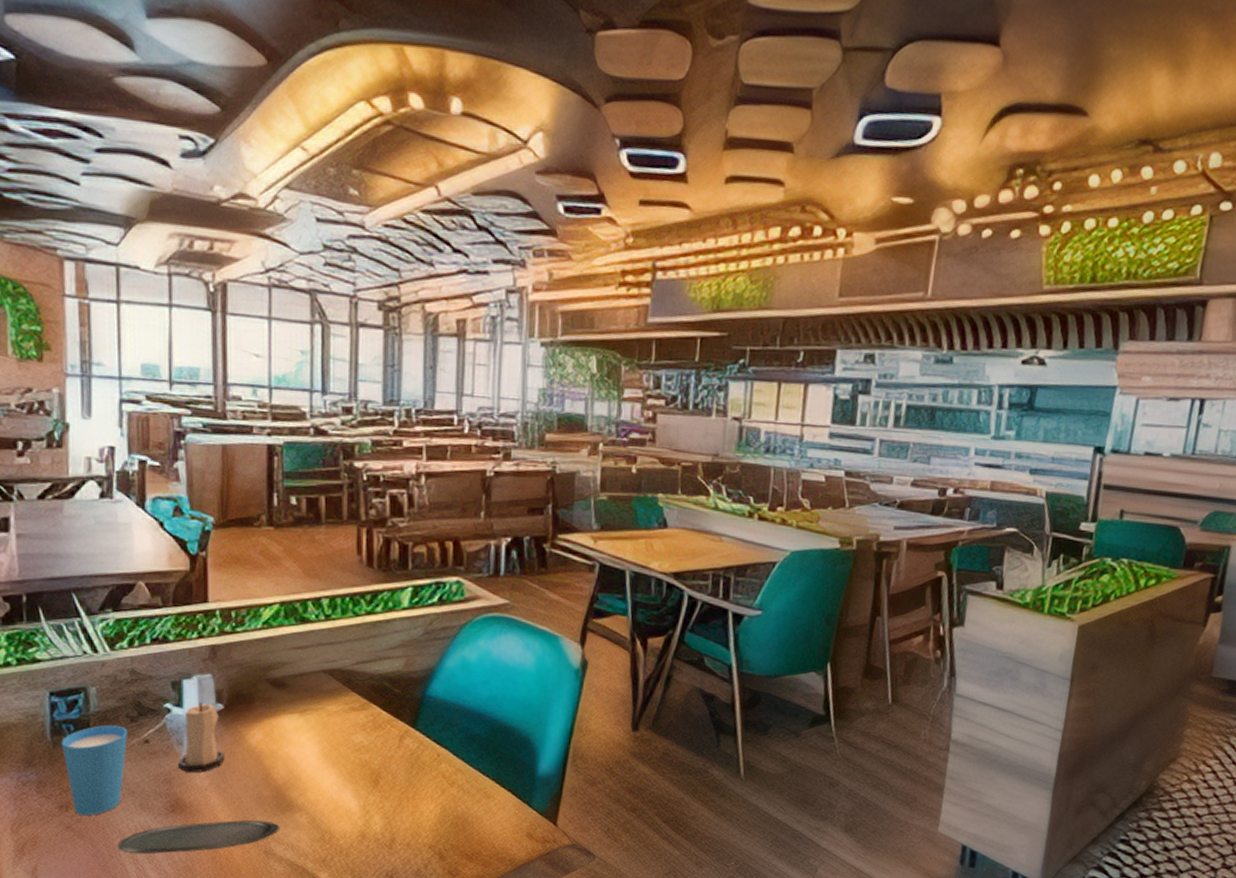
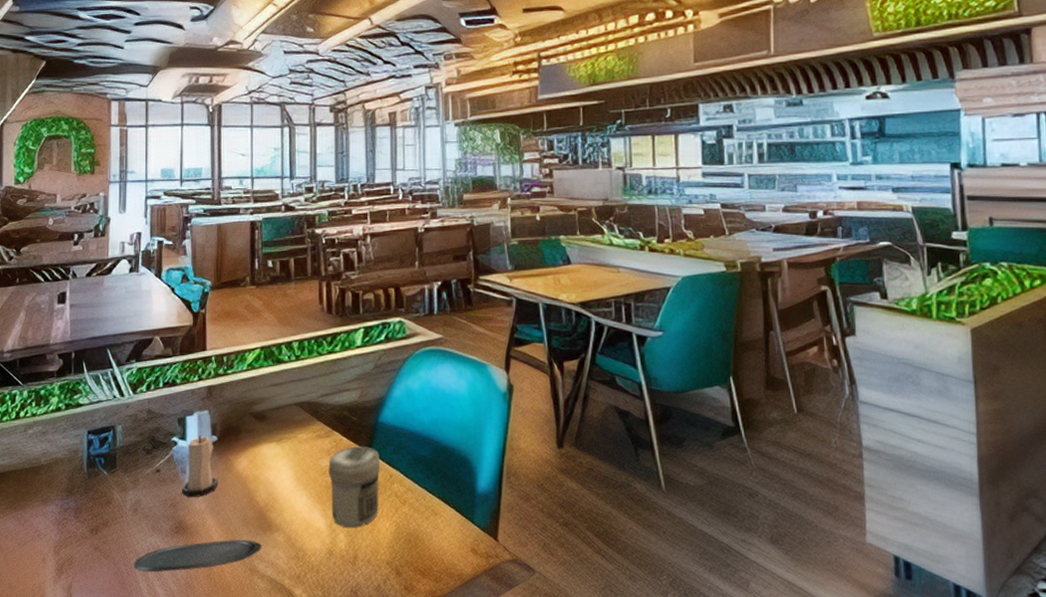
cup: present [61,725,129,815] -> none [94,457,145,537]
jar: none [363,721,427,810] -> present [329,446,381,529]

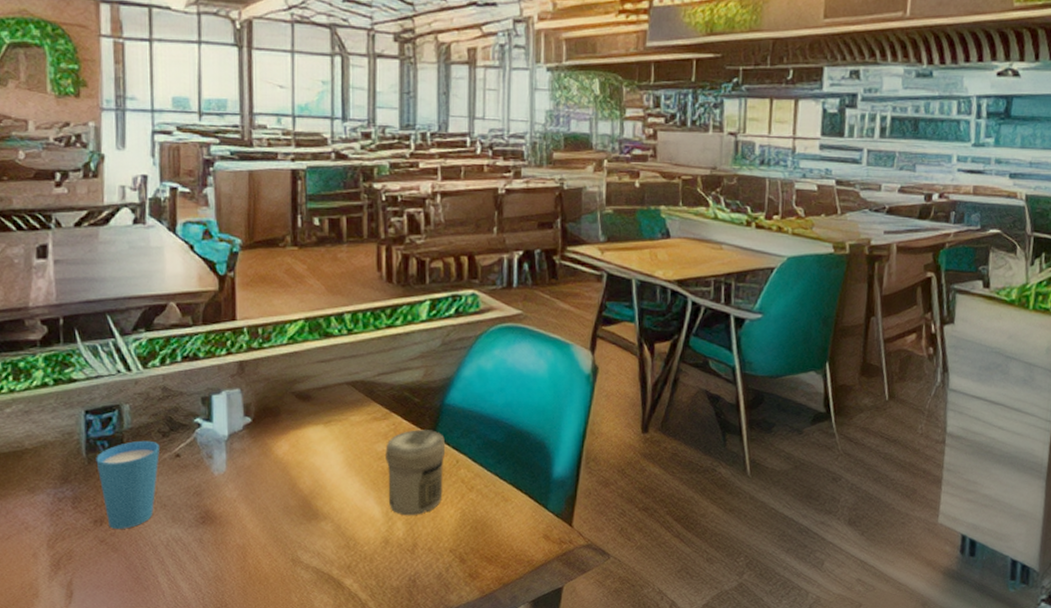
cup: none [94,457,145,537] -> present [96,440,160,529]
oval tray: present [133,539,261,572] -> none [150,529,306,566]
candle: present [182,435,218,498] -> none [208,416,253,485]

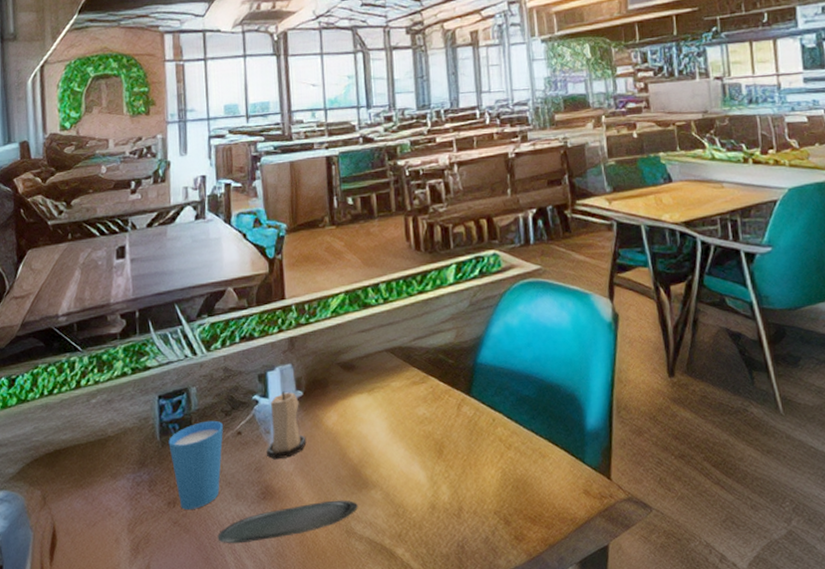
oval tray: none [150,529,306,566] -> present [217,500,358,544]
candle: none [208,416,253,485] -> present [267,391,307,460]
jar: present [386,429,446,516] -> none [426,390,483,479]

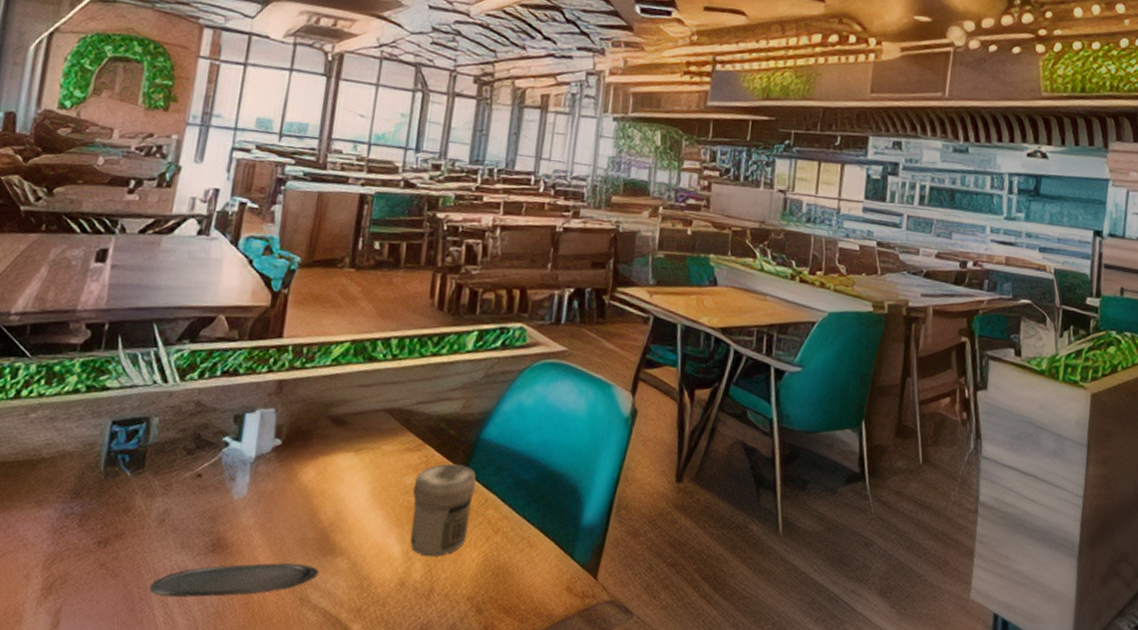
cup: present [168,420,224,510] -> none [112,456,183,553]
candle: present [267,391,307,460] -> none [226,437,276,511]
jar: none [426,390,483,479] -> present [410,463,476,557]

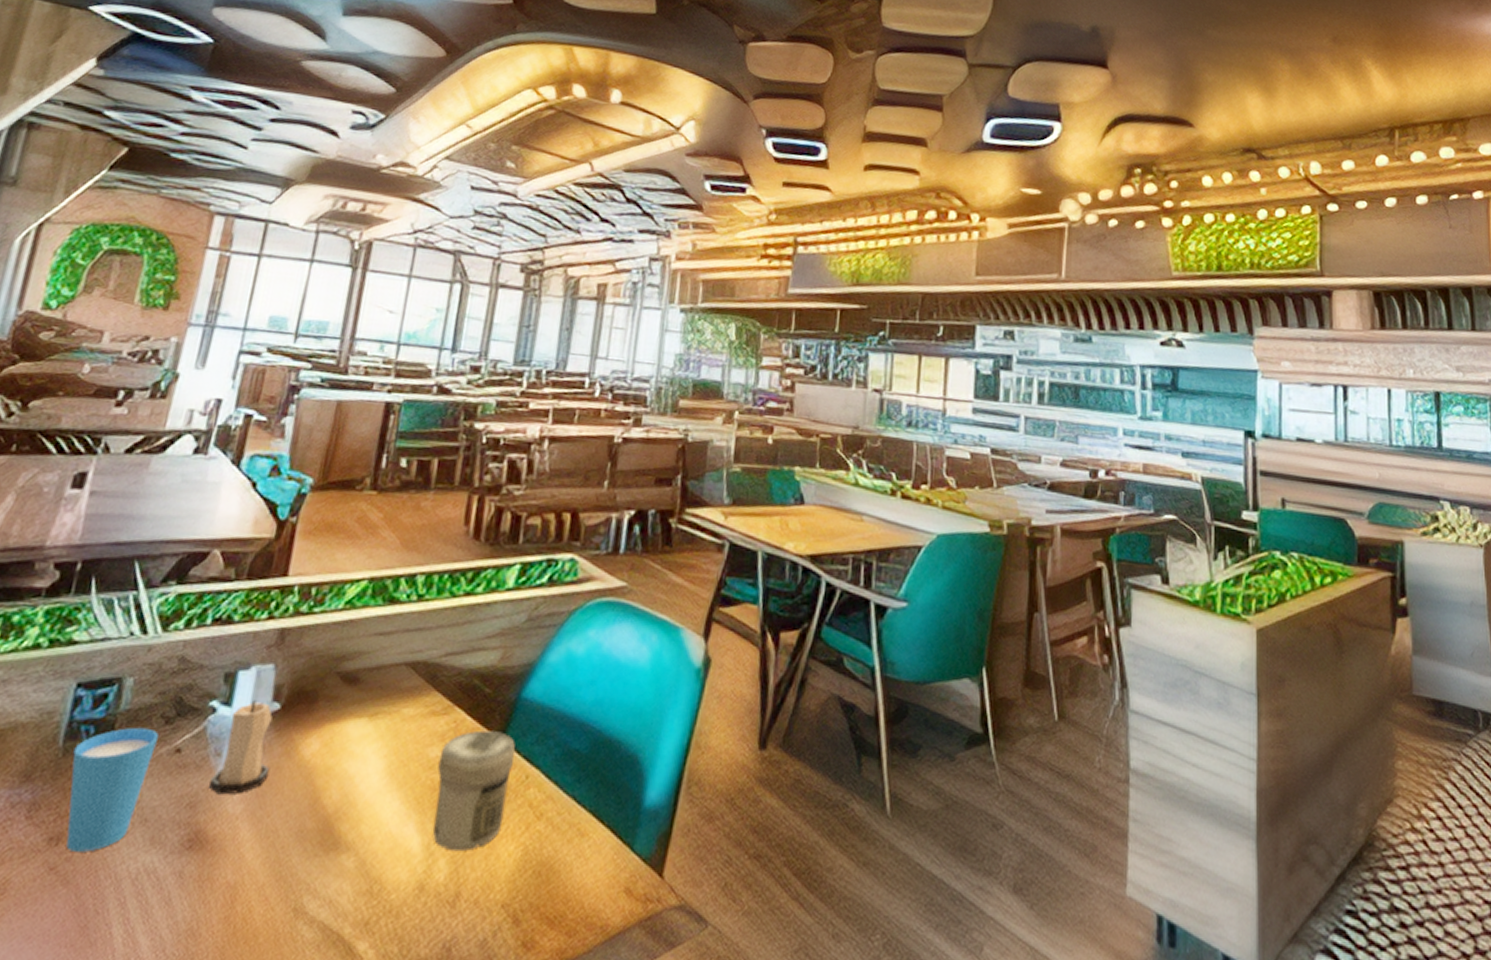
cup: none [112,456,183,553] -> present [66,727,160,852]
oval tray: present [149,562,319,598] -> none [107,862,319,910]
candle: none [226,437,276,511] -> present [209,700,273,795]

